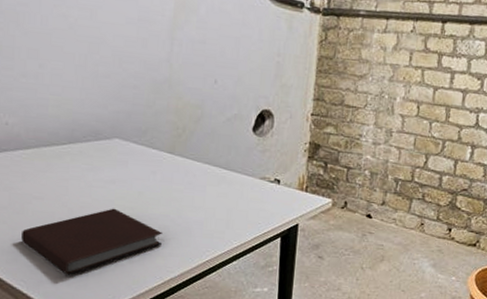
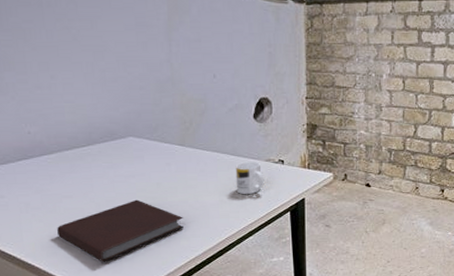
mug: none [224,178,257,215] -> present [235,162,264,195]

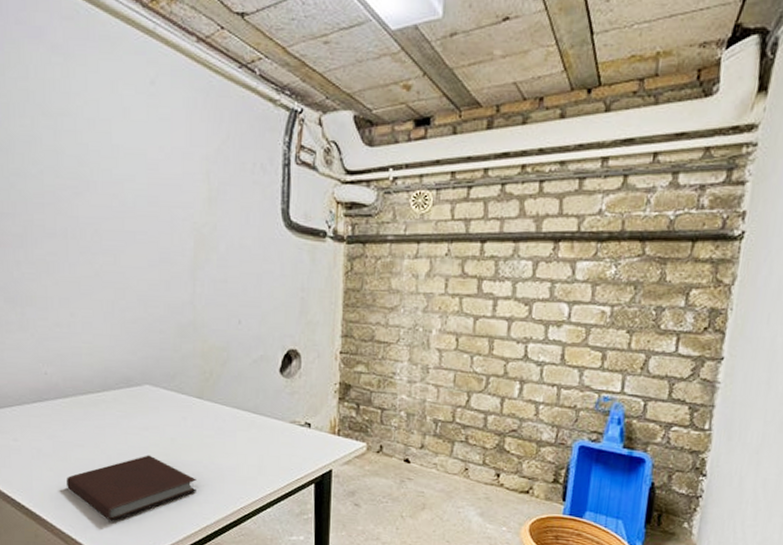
mug: present [235,162,264,195] -> none [255,422,288,460]

